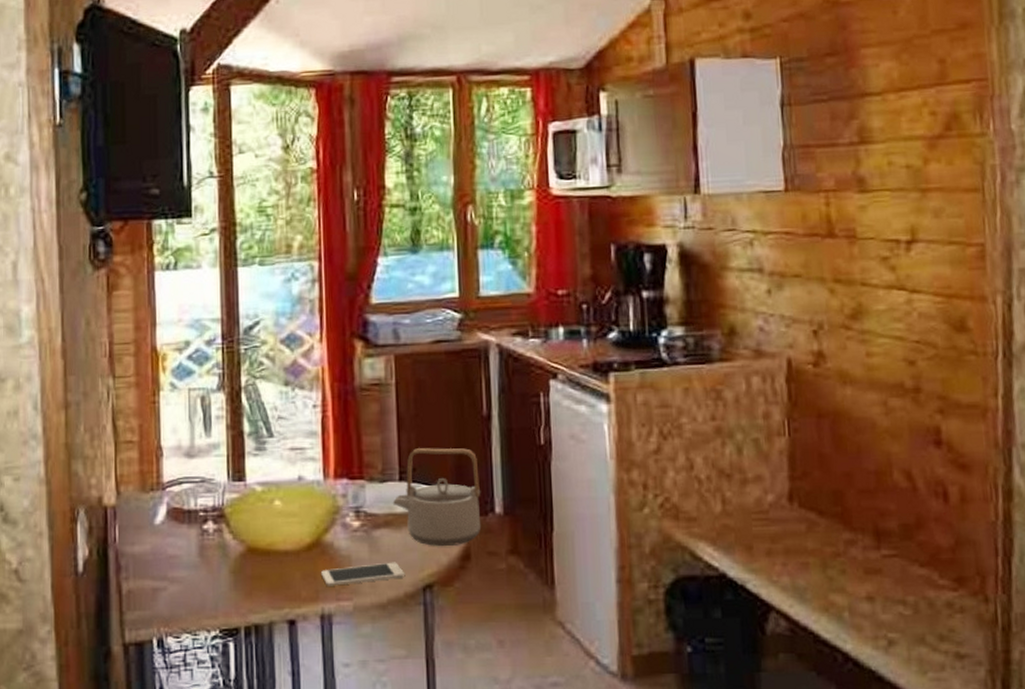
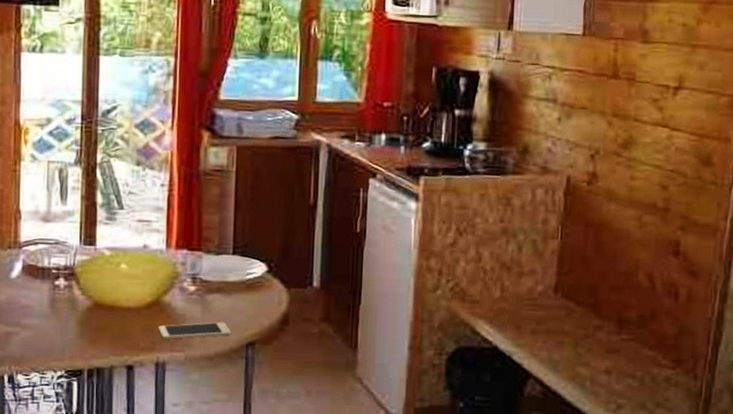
teapot: present [392,448,482,547] -> none [225,228,303,312]

